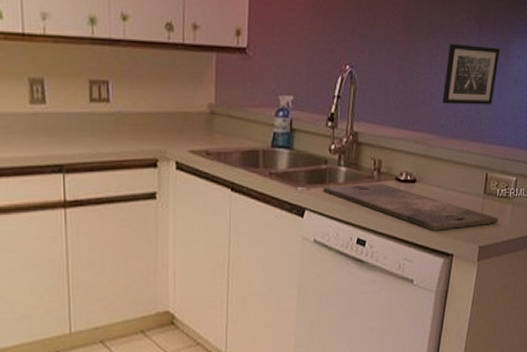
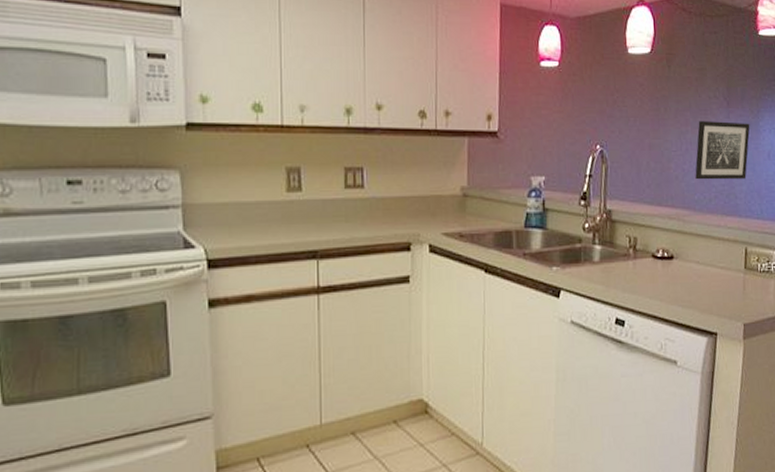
cutting board: present [323,183,498,231] -> none [578,260,762,309]

